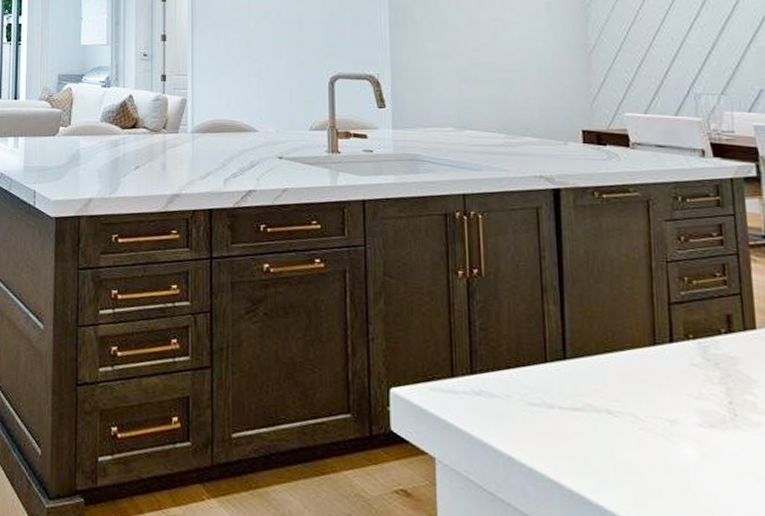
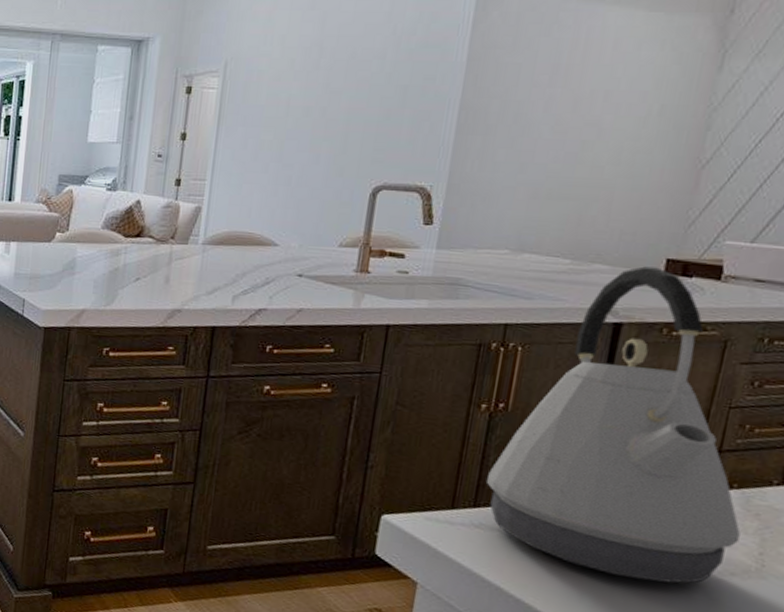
kettle: none [478,137,708,440] -> present [487,266,741,584]

